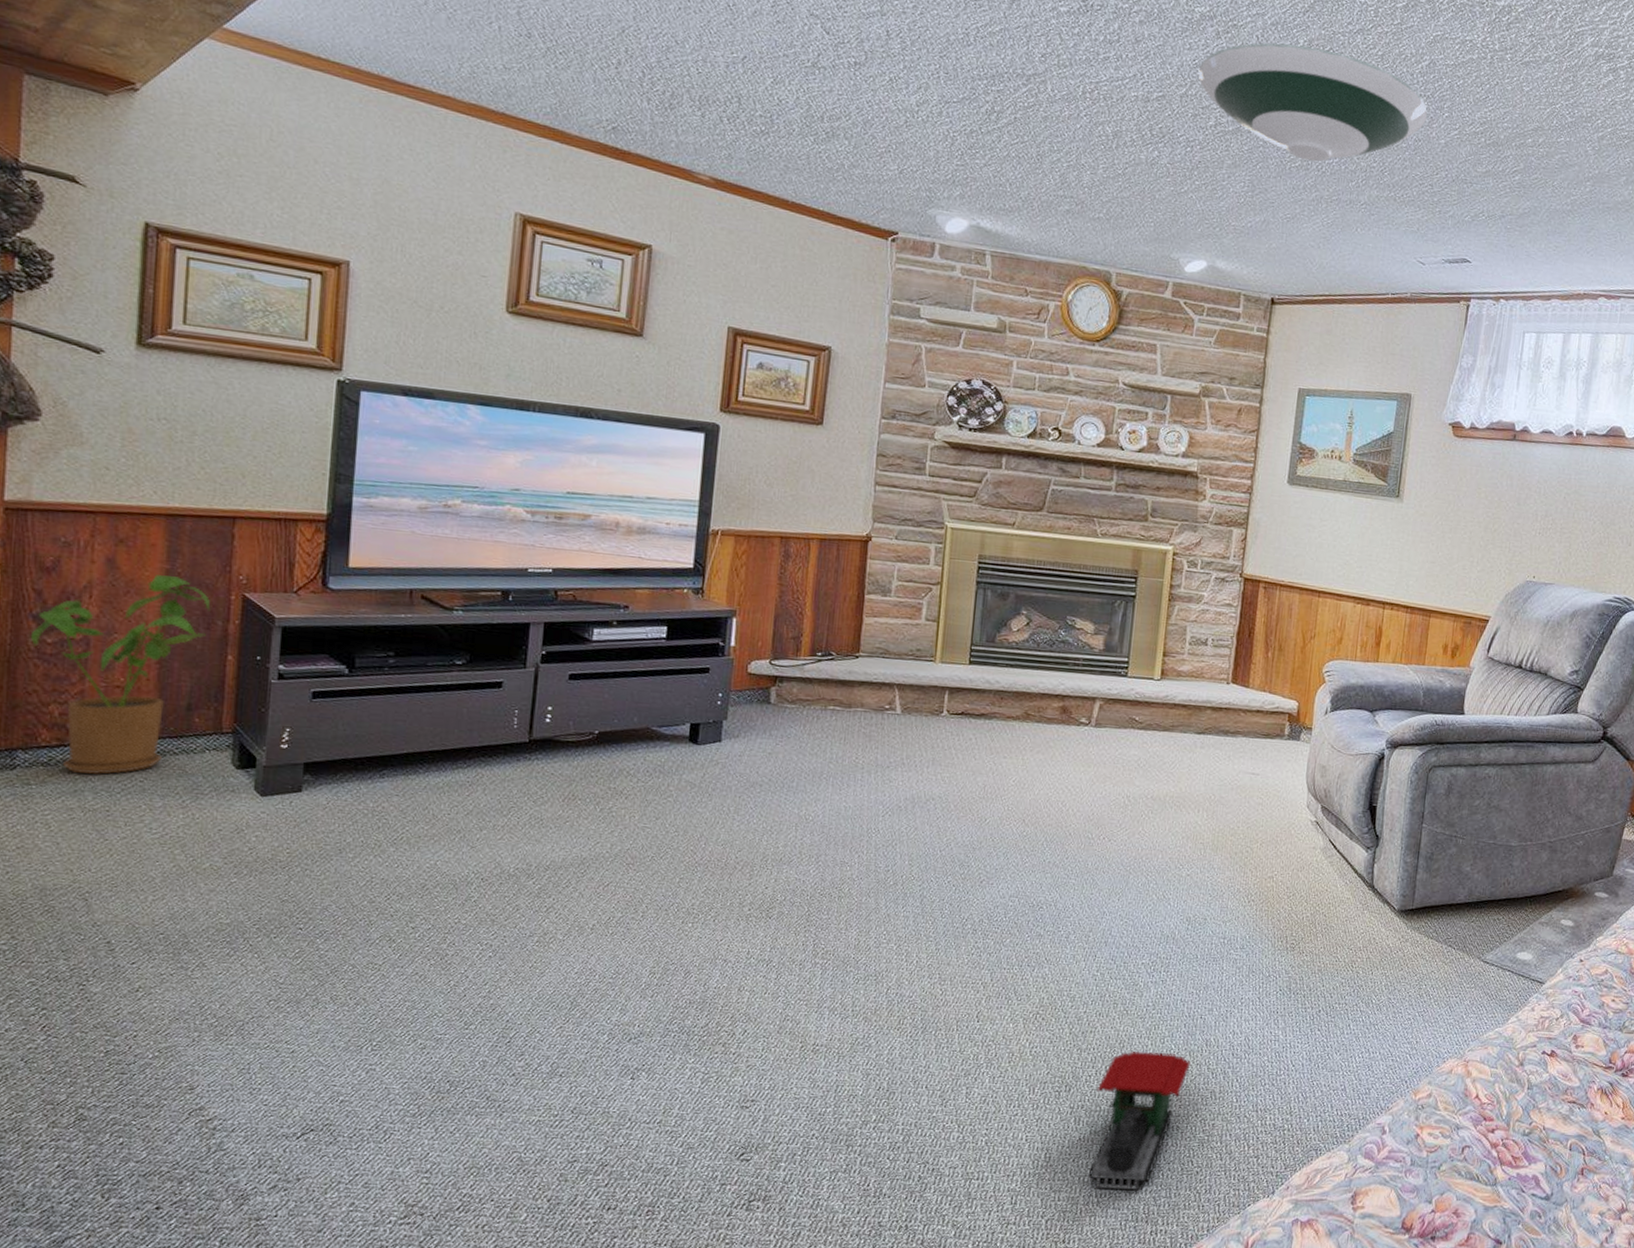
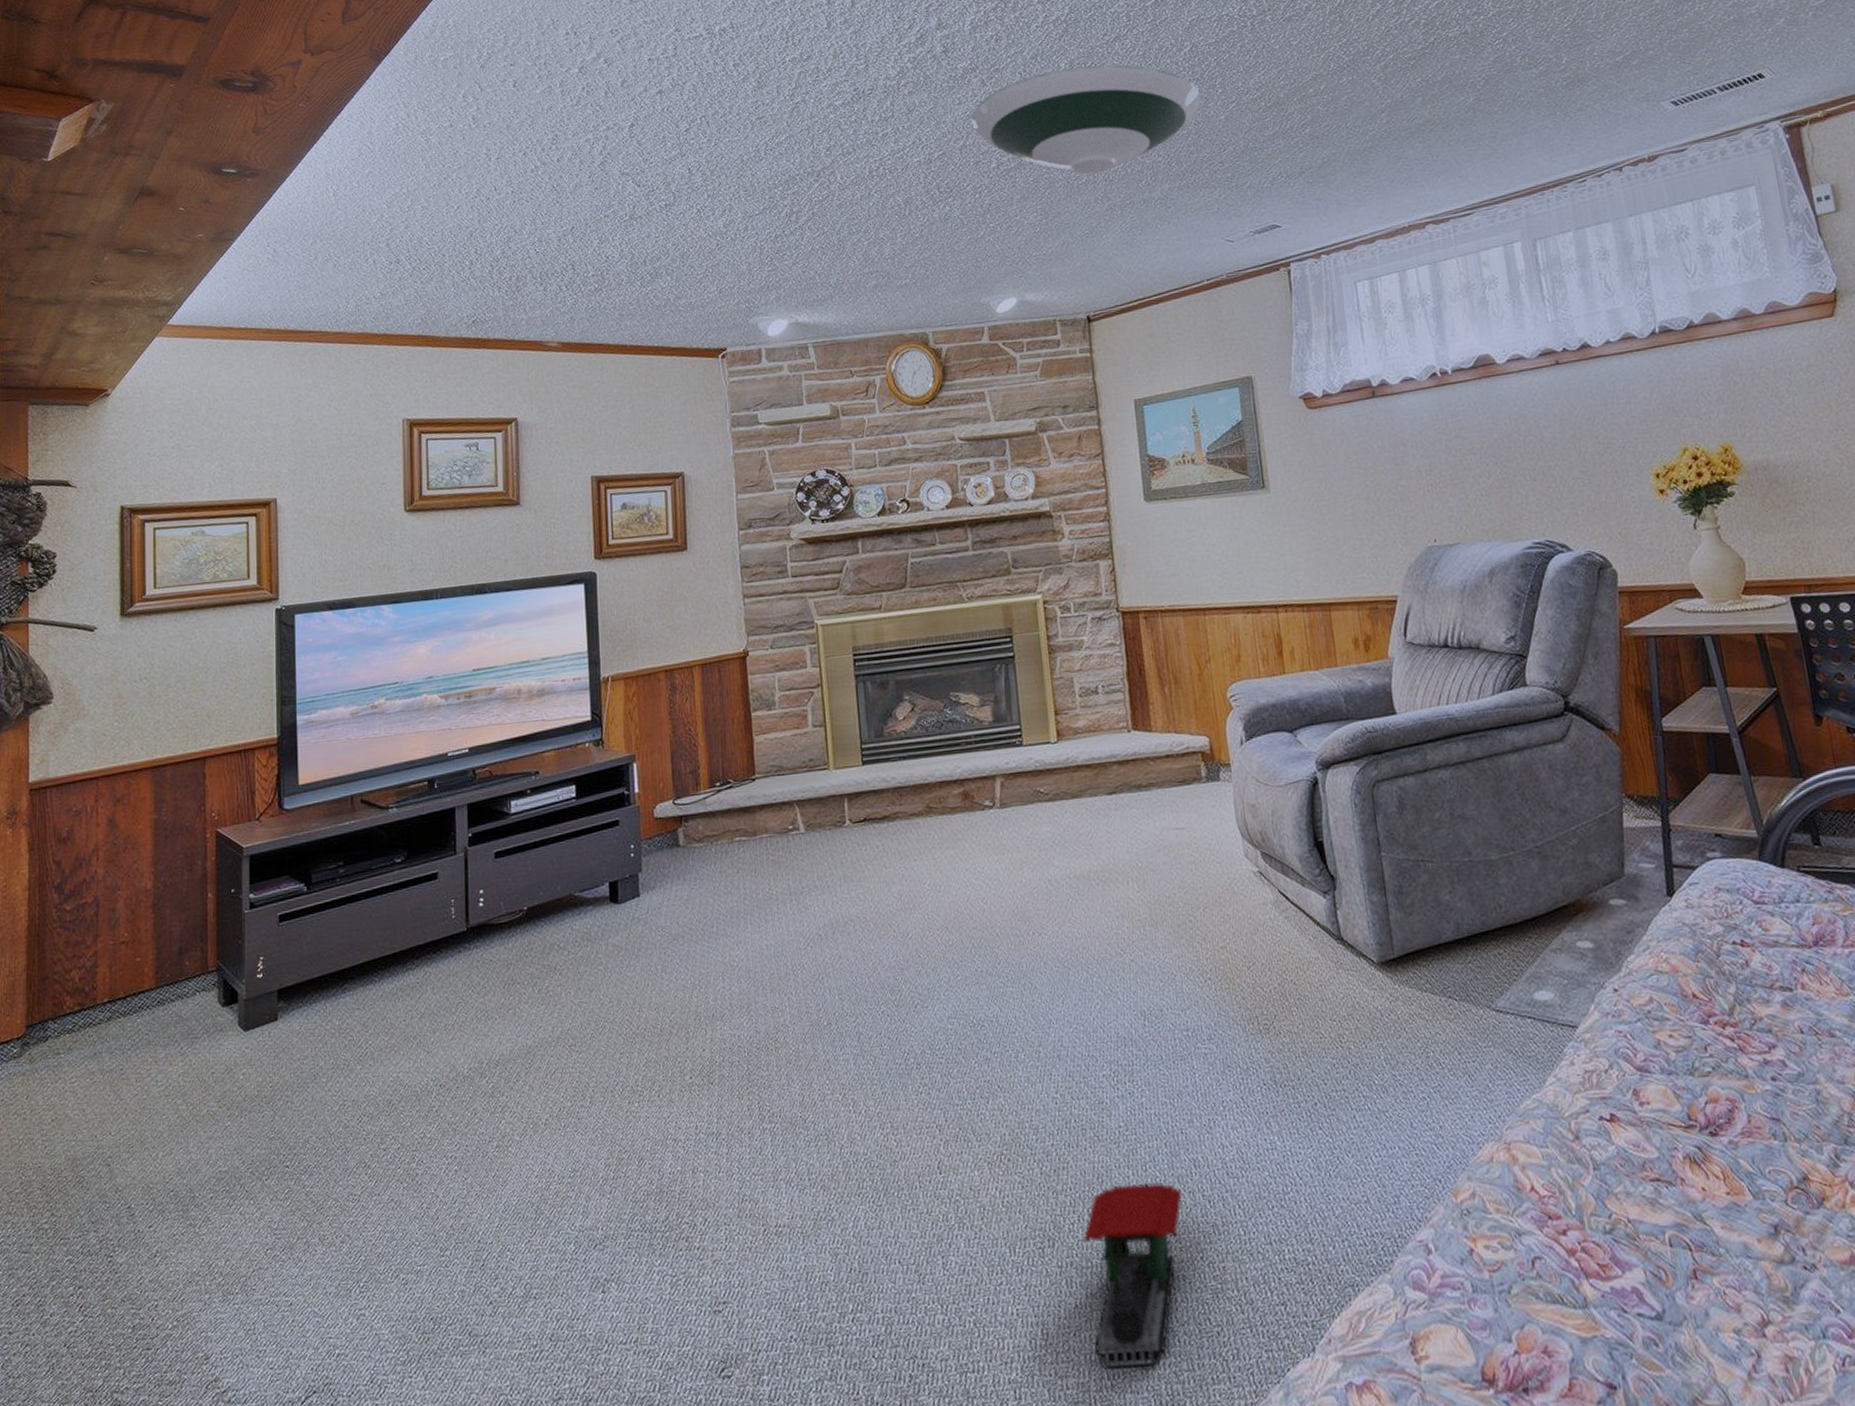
house plant: present [30,575,211,775] -> none [53,825,191,1035]

